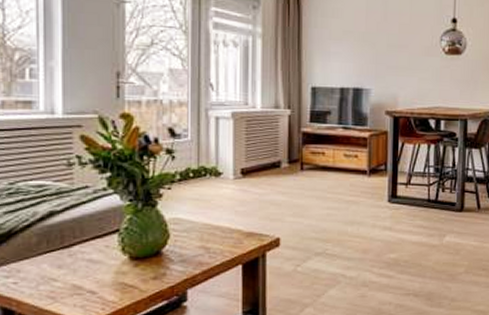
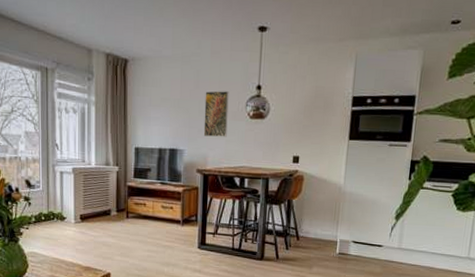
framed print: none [393,23,421,75] -> present [203,91,229,137]

